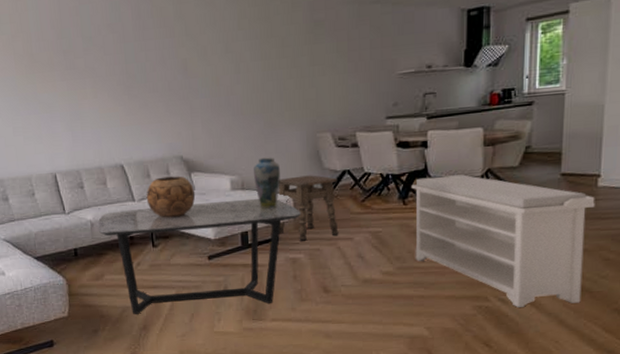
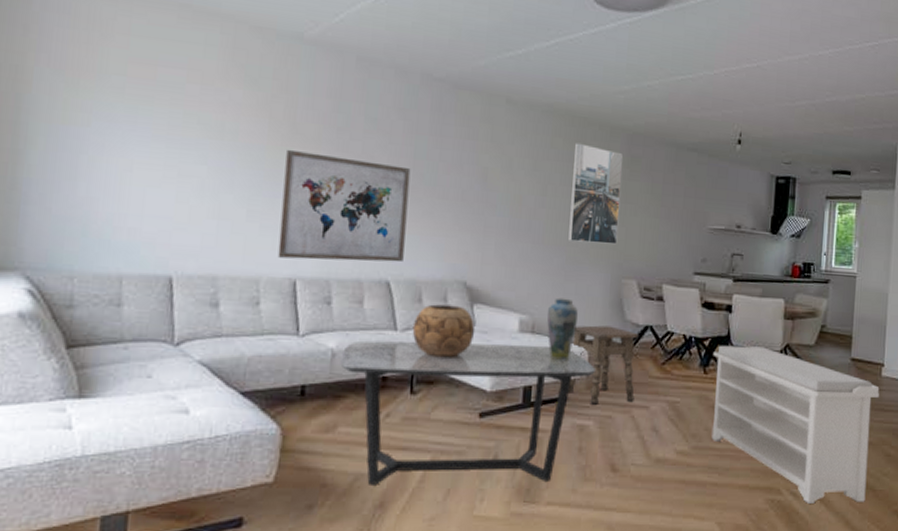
wall art: none [31,72,131,159] -> present [277,149,411,263]
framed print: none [259,19,309,108] -> present [568,143,623,245]

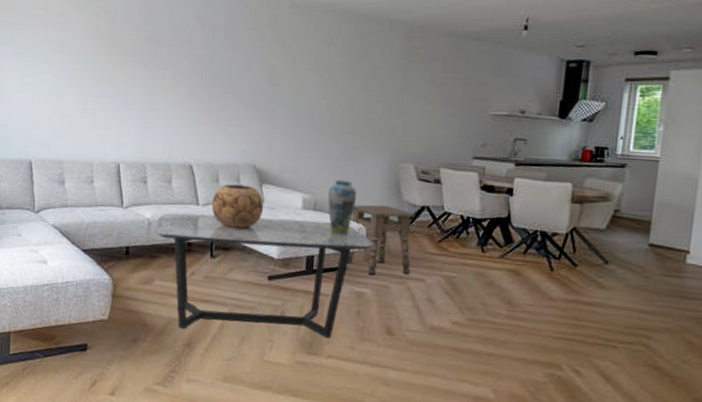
wall art: present [277,149,411,263] -> none [105,58,208,149]
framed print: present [568,143,623,245] -> none [348,38,401,131]
bench: present [711,345,880,503] -> none [488,226,683,387]

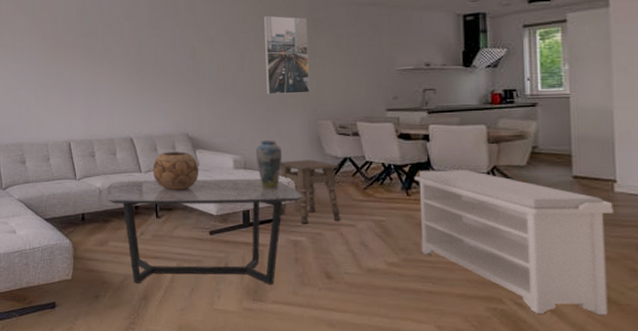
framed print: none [348,38,401,131] -> present [263,15,310,94]
bench: none [488,226,683,387] -> present [414,170,614,315]

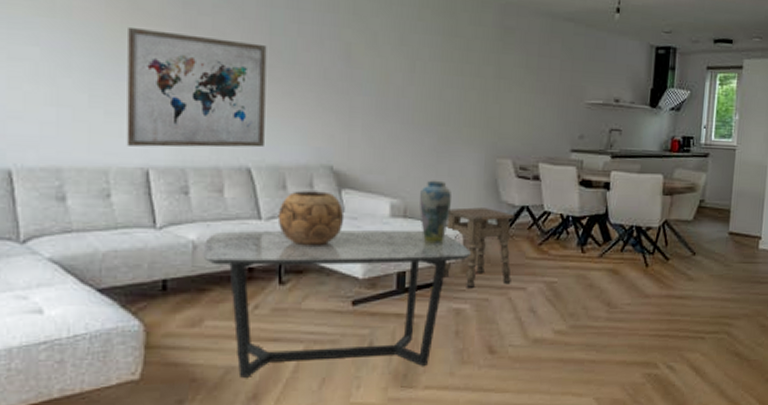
wall art: none [55,54,140,128] -> present [126,26,267,148]
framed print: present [263,15,310,94] -> none [440,14,495,123]
bench: present [414,170,614,315] -> none [589,223,756,376]

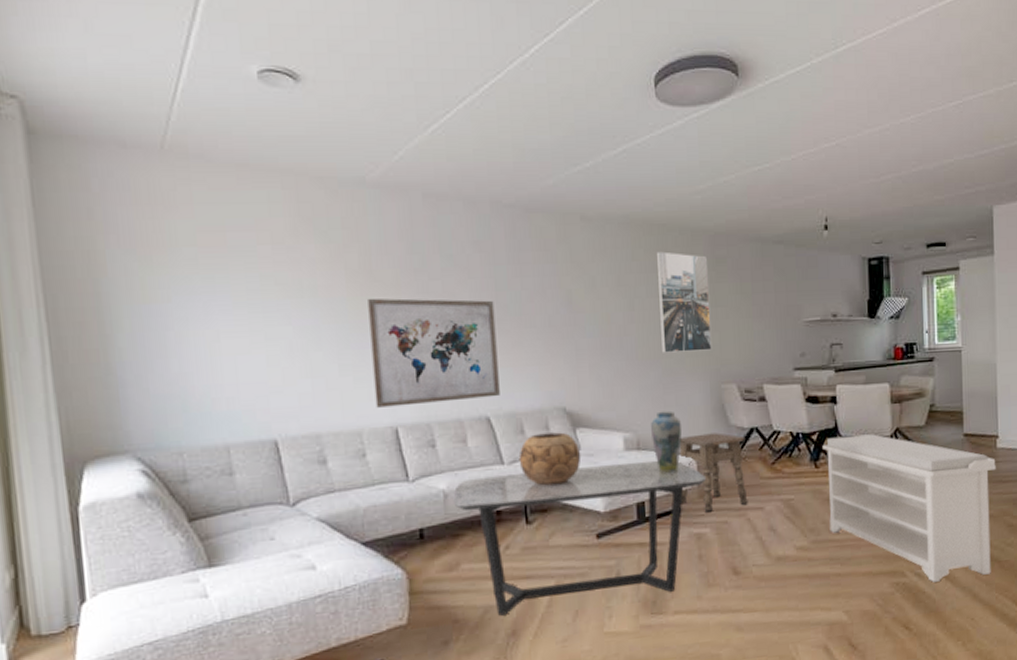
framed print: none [440,14,495,123] -> present [656,251,712,353]
bench: none [589,223,756,376] -> present [822,434,996,582]

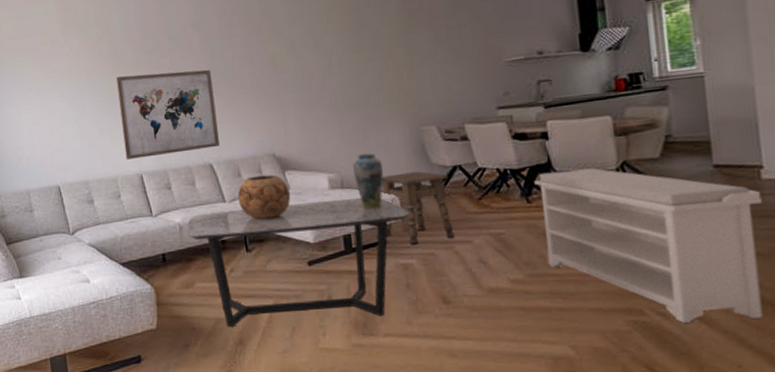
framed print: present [656,251,712,353] -> none [349,11,409,102]

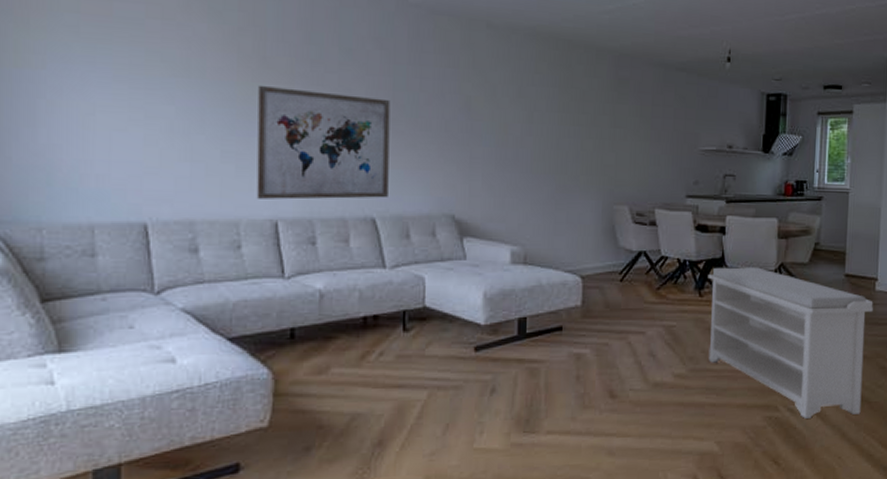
coffee table: present [186,197,409,328] -> none [329,276,590,426]
decorative bowl: present [237,174,291,220] -> none [401,239,466,294]
vase: present [353,153,384,209] -> none [539,227,570,290]
side table: present [381,171,455,245] -> none [563,253,633,333]

